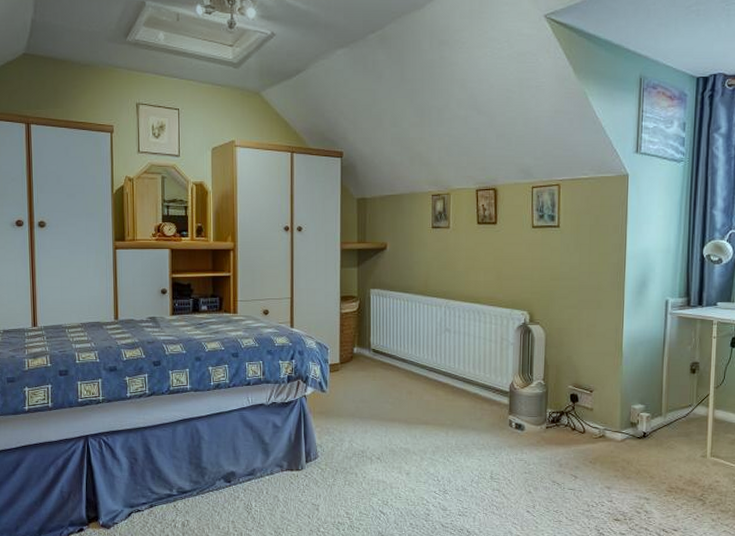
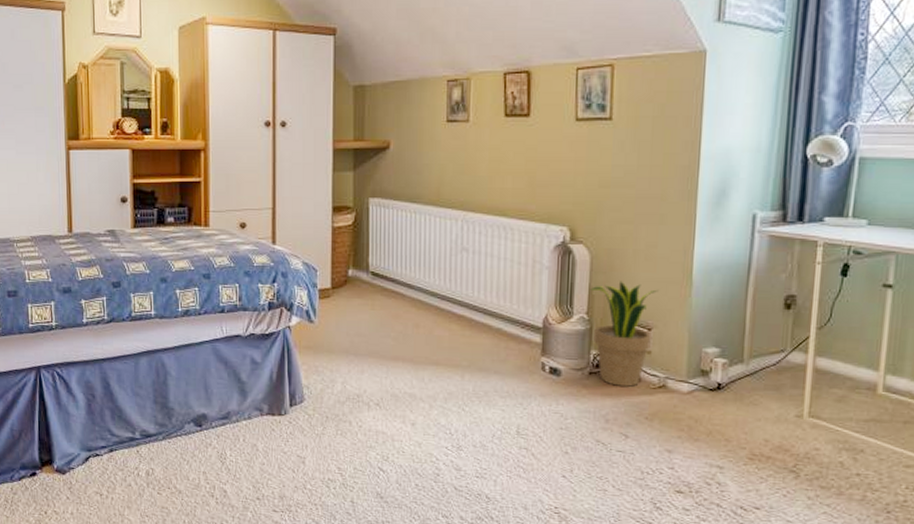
potted plant: none [545,353,597,437] -> present [590,281,658,387]

